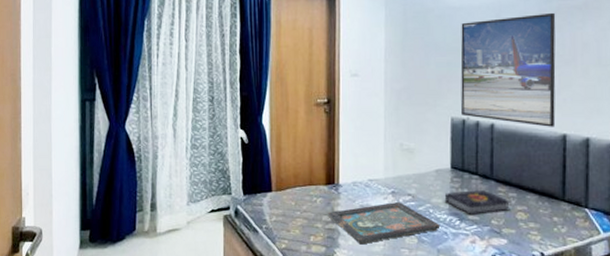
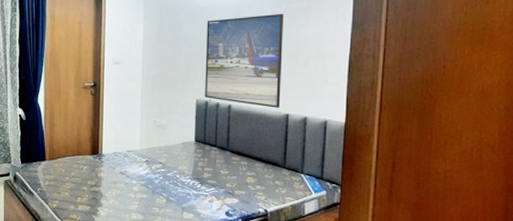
decorative tray: present [328,202,441,245] -> none [92,169,185,204]
book: present [444,190,510,215] -> none [189,159,242,179]

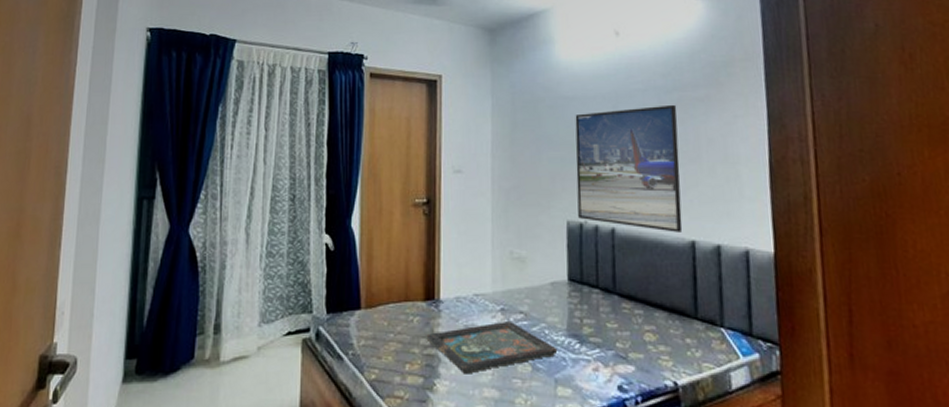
decorative tray: none [92,169,185,204] -> present [426,322,558,374]

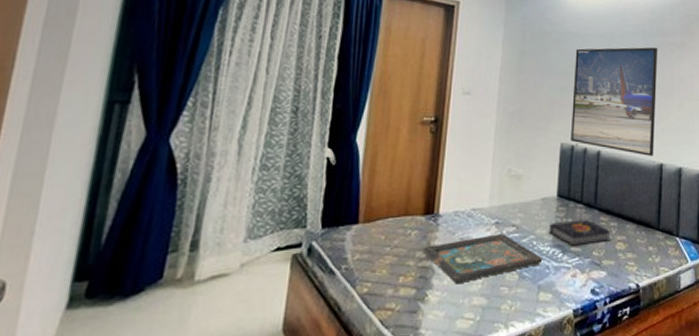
book: none [561,307,637,336] -> present [548,220,611,246]

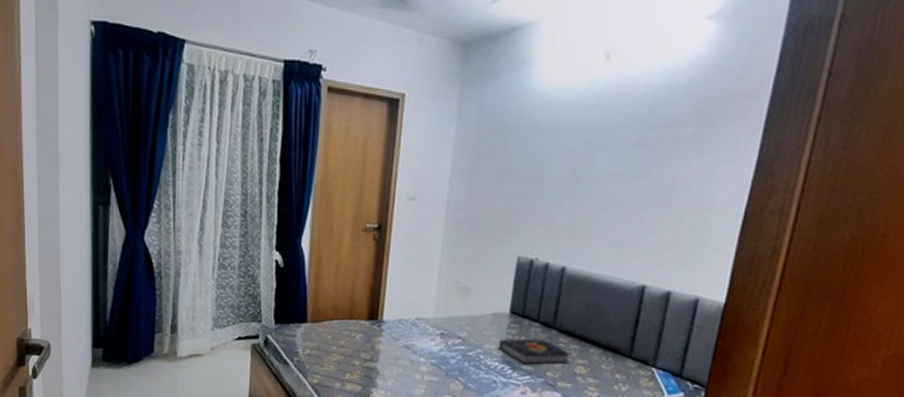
decorative tray: present [422,234,543,284] -> none [367,344,490,387]
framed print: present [571,47,658,156] -> none [530,142,658,276]

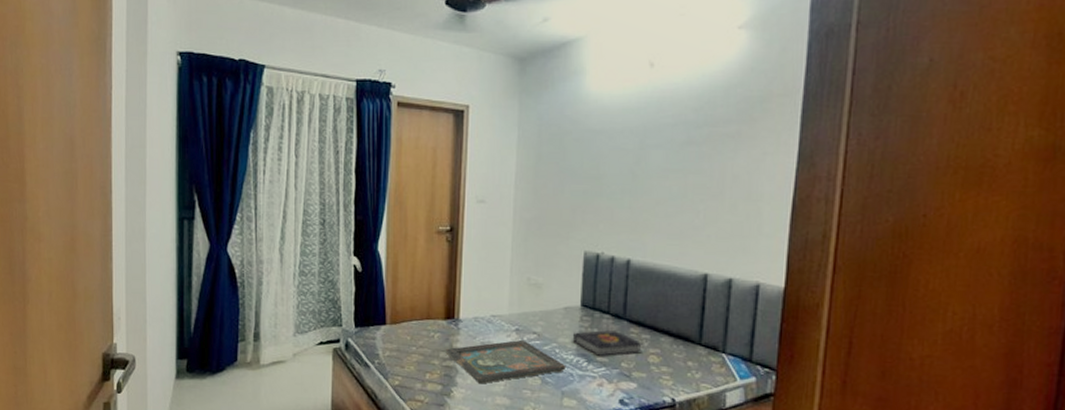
decorative tray: none [367,344,490,387] -> present [445,340,567,384]

